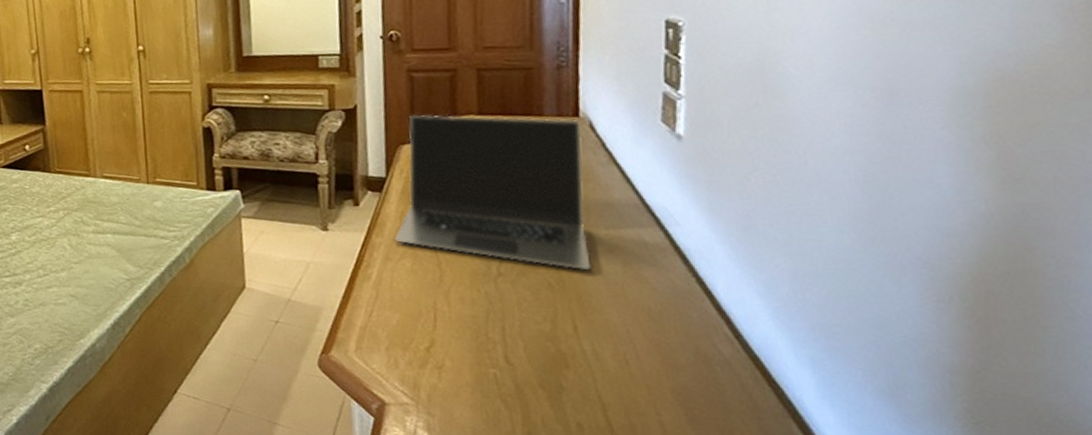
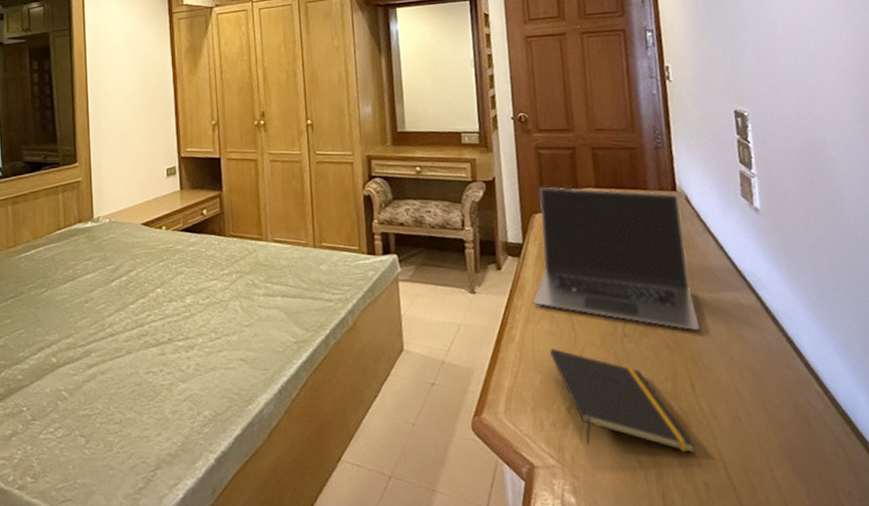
notepad: none [410,288,573,396] -> present [550,349,696,454]

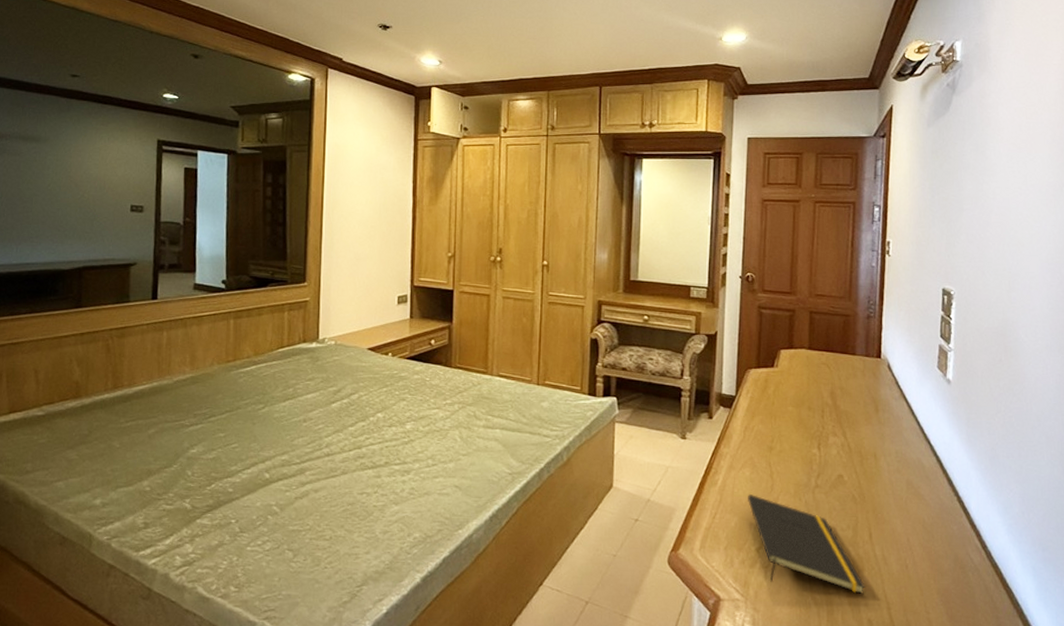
laptop: present [533,187,700,331] -> none [738,344,884,487]

